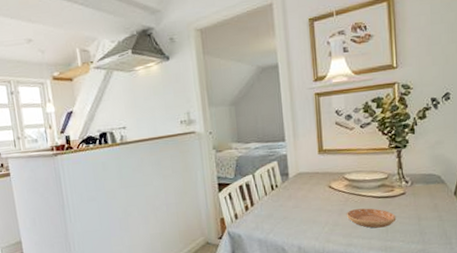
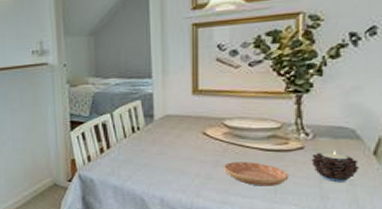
candle: none [411,193,445,220] -> present [311,150,359,183]

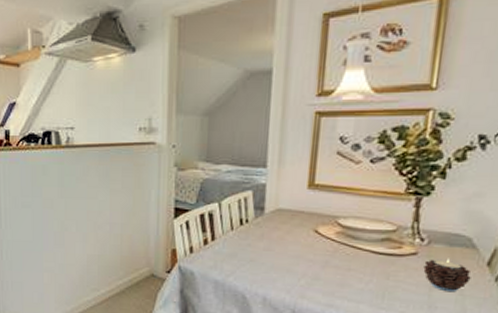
saucer: present [224,162,290,186] -> none [332,263,399,292]

